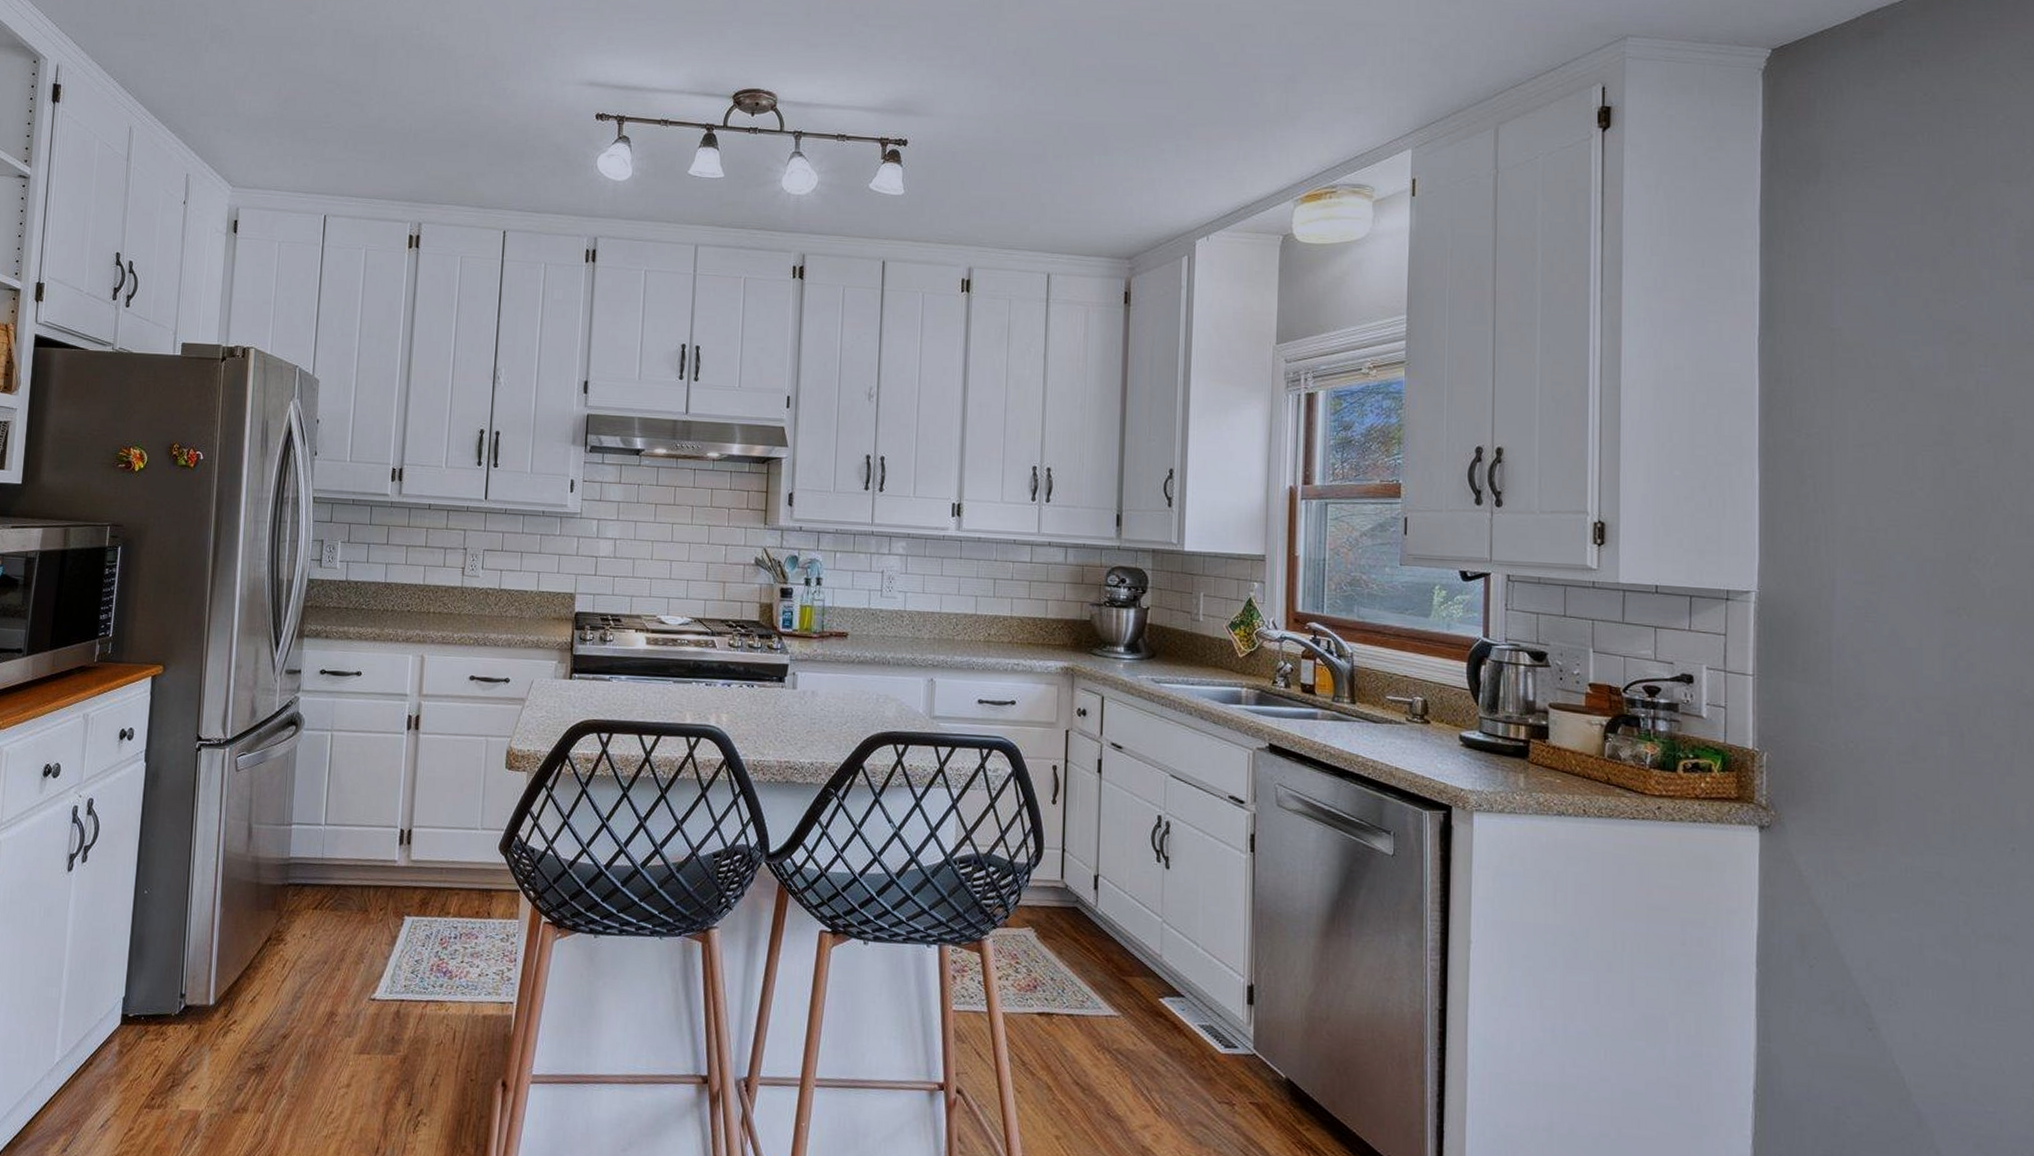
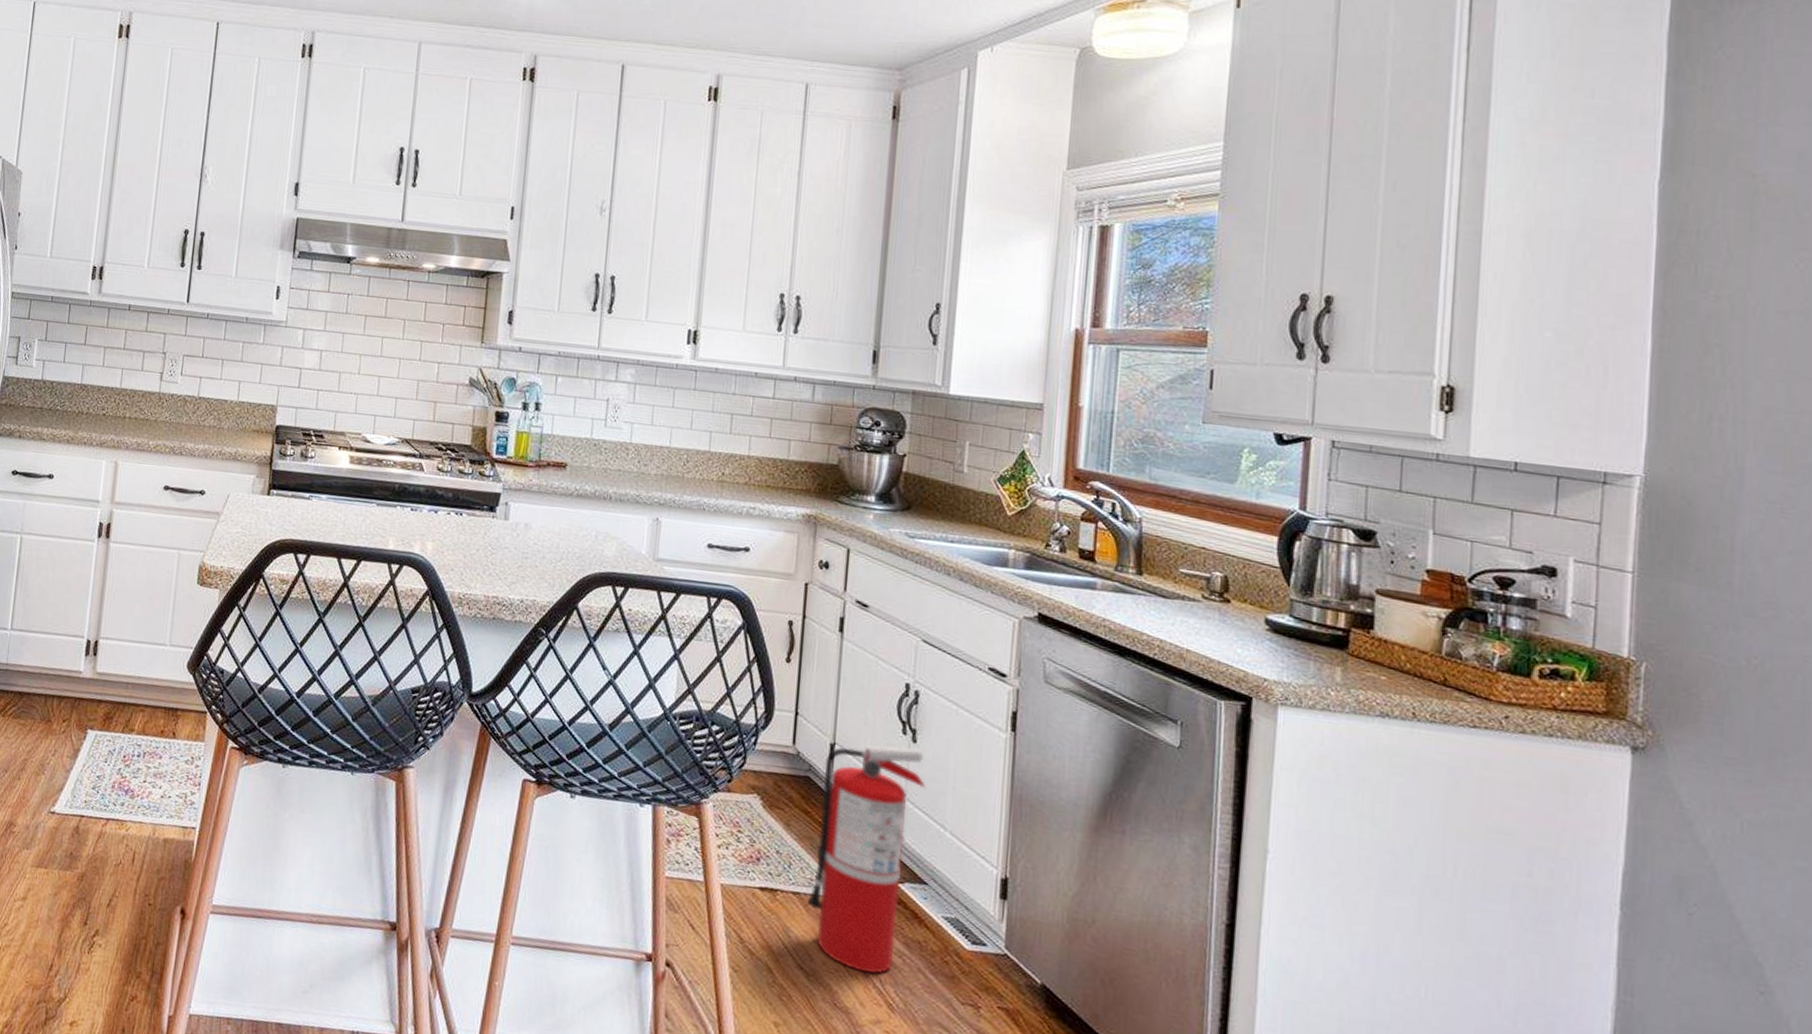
fire extinguisher: none [1080,873,1179,1082] -> present [807,745,926,974]

